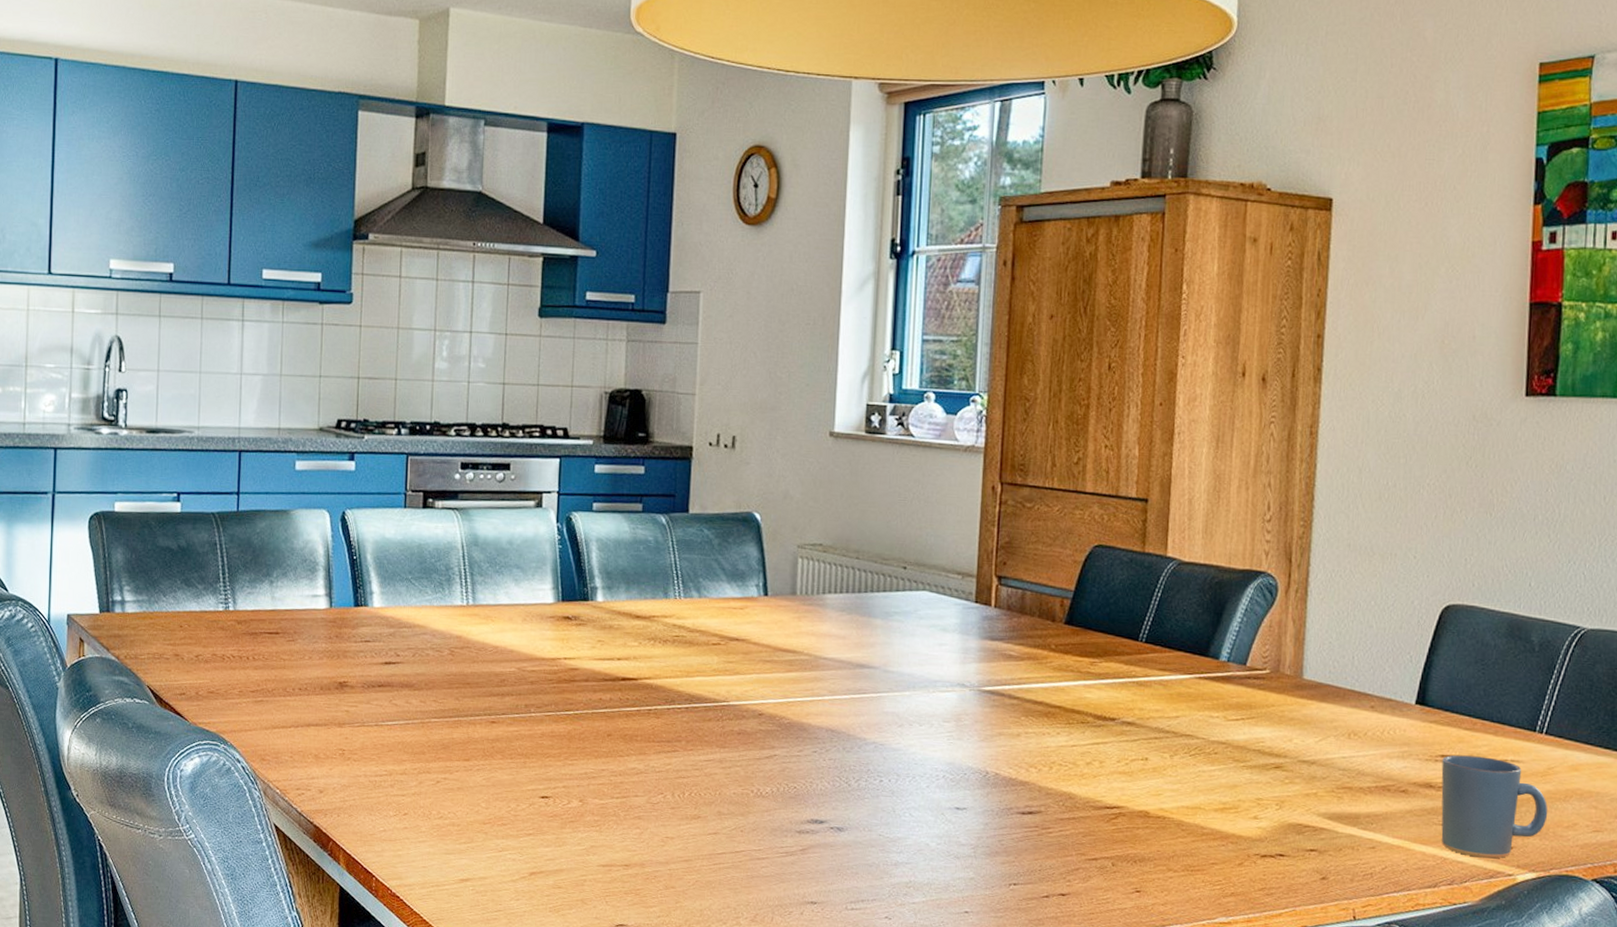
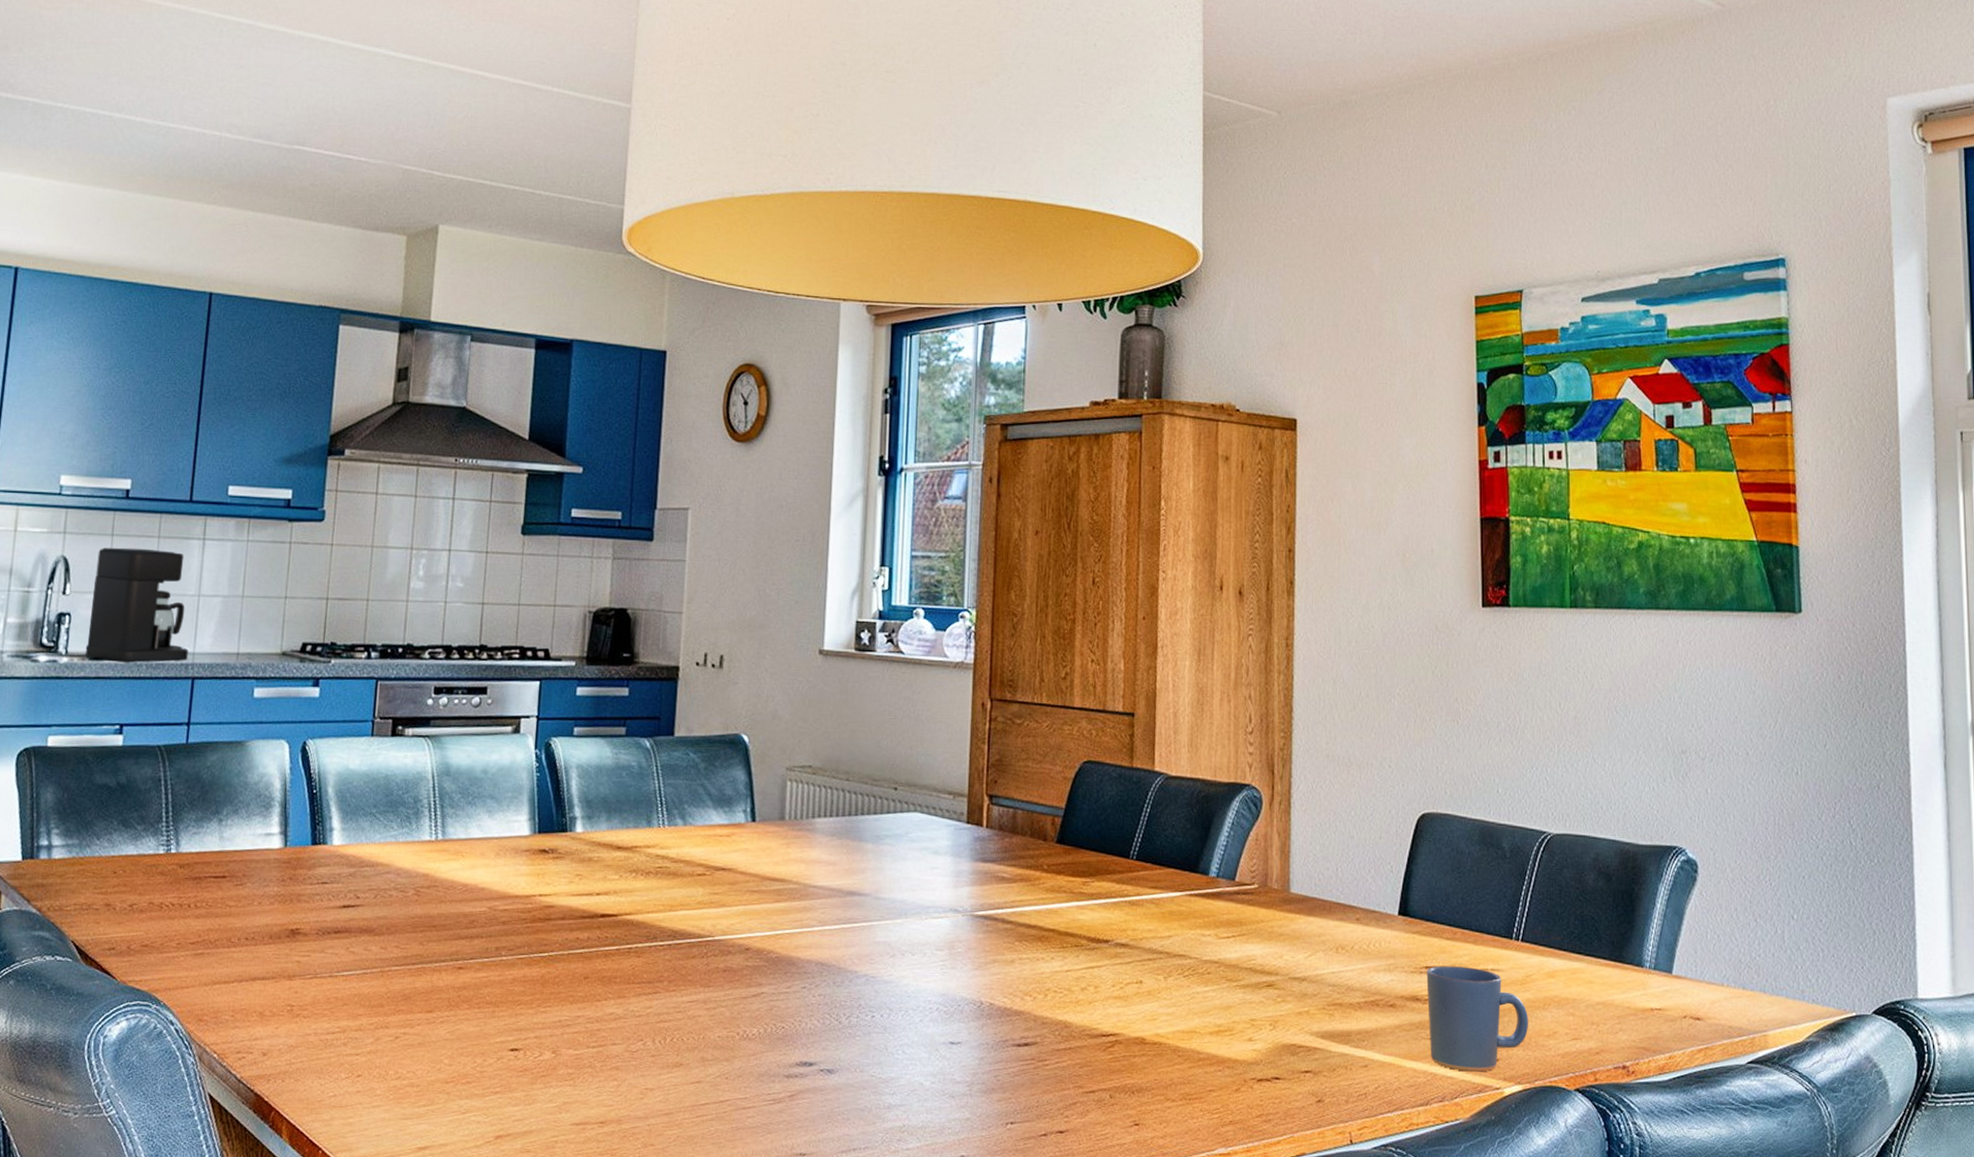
coffee maker: none [142,328,234,437] -> present [84,547,189,664]

